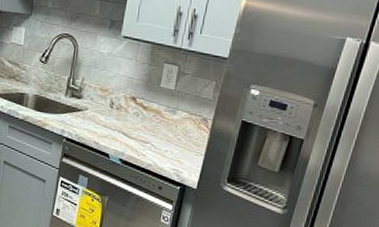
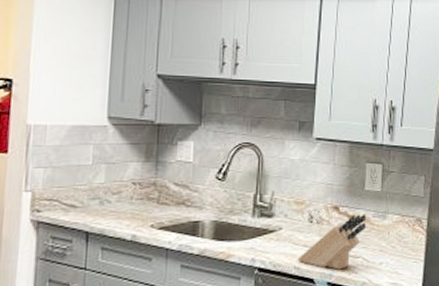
knife block: none [97,106,159,151] -> present [297,214,367,270]

